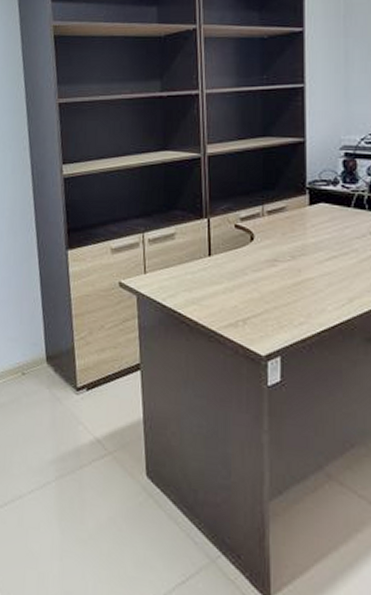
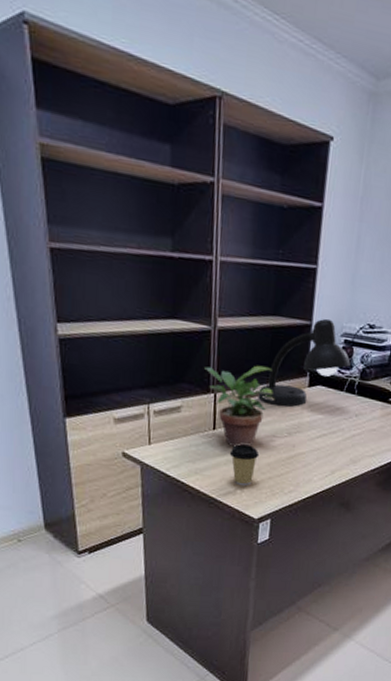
potted plant: none [196,187,273,273] -> present [205,365,275,447]
coffee cup: none [229,270,261,318] -> present [230,444,260,486]
desk lamp: none [254,133,355,228] -> present [258,318,351,407]

